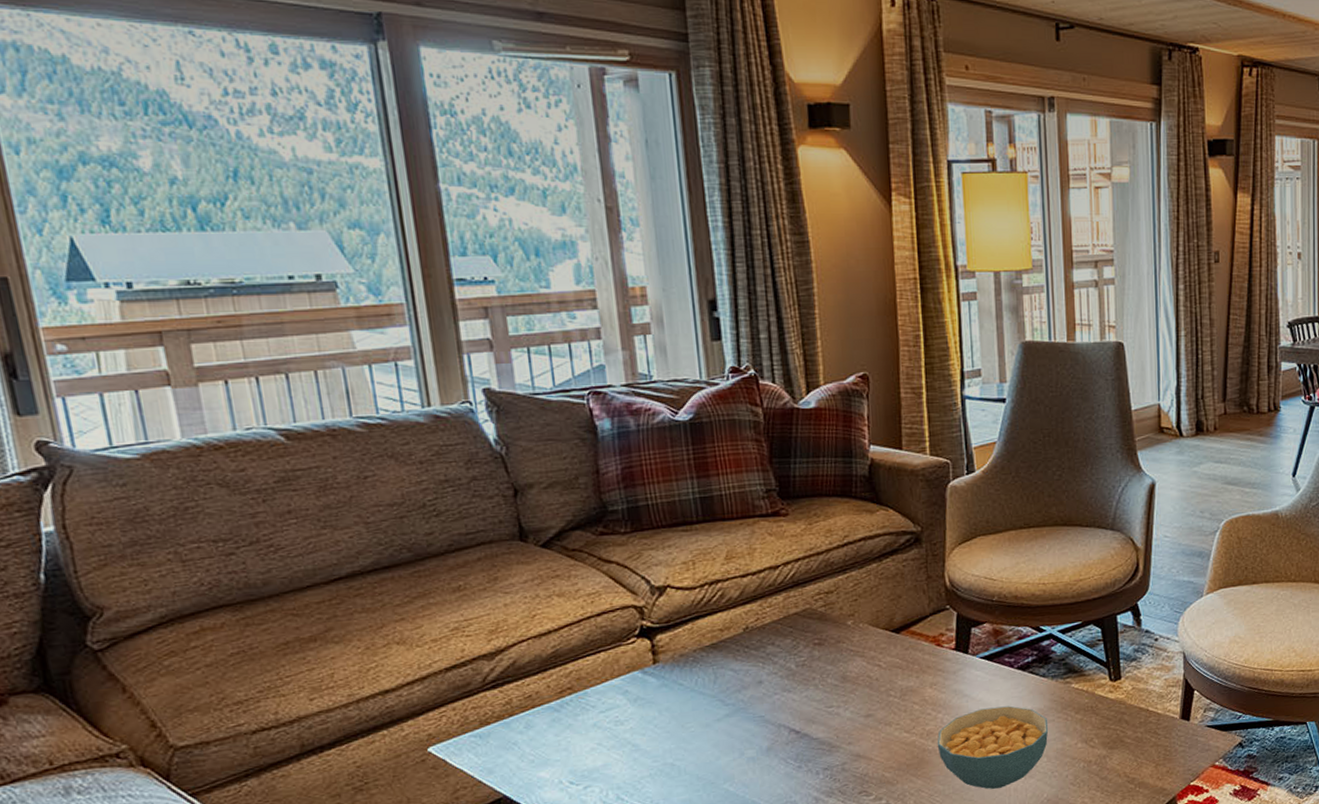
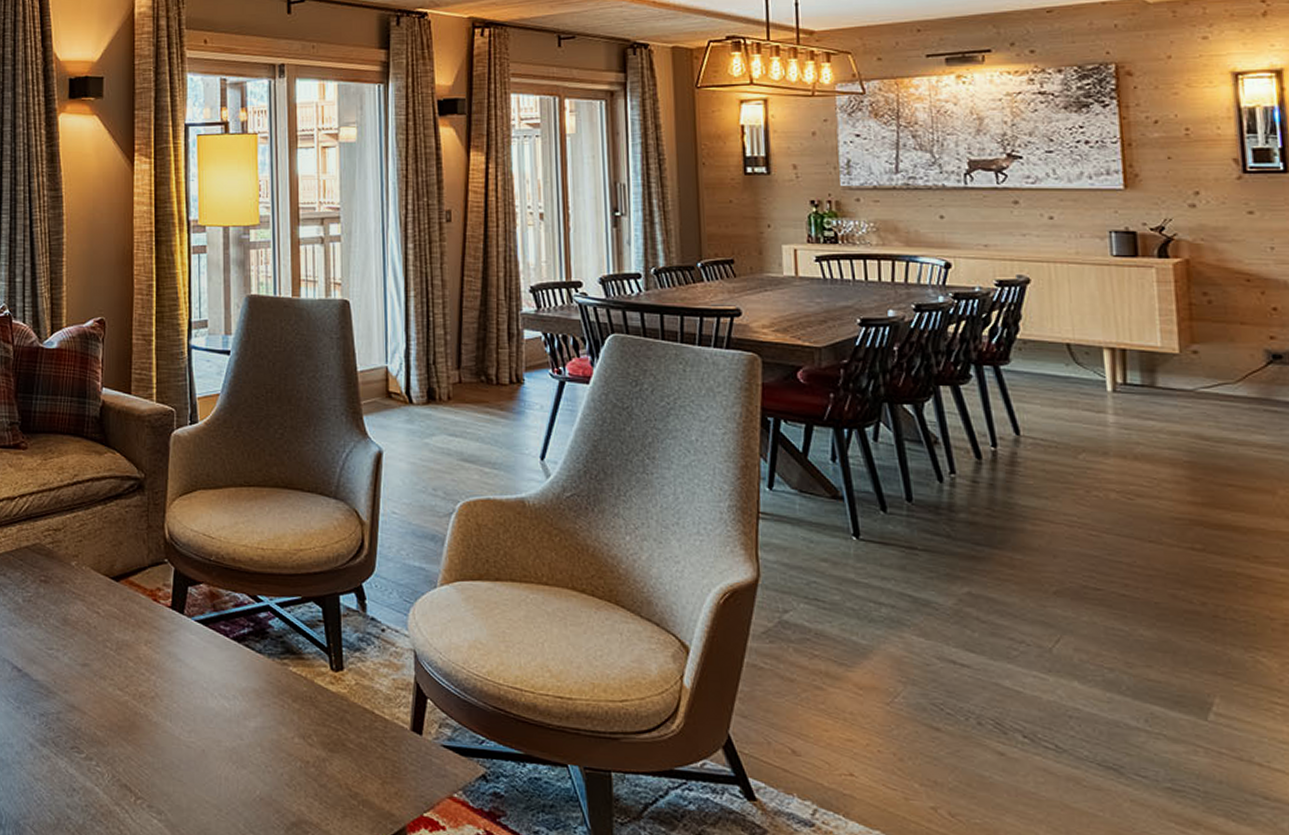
cereal bowl: present [937,706,1048,790] -> none [148,678,262,773]

